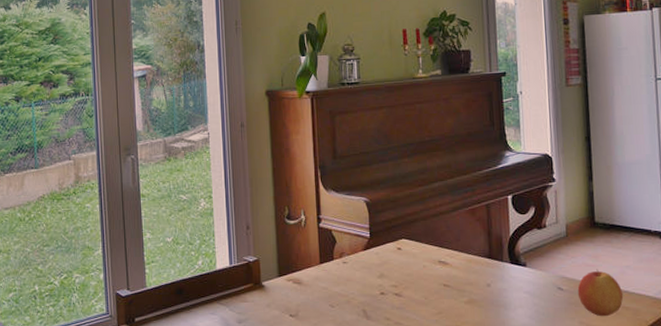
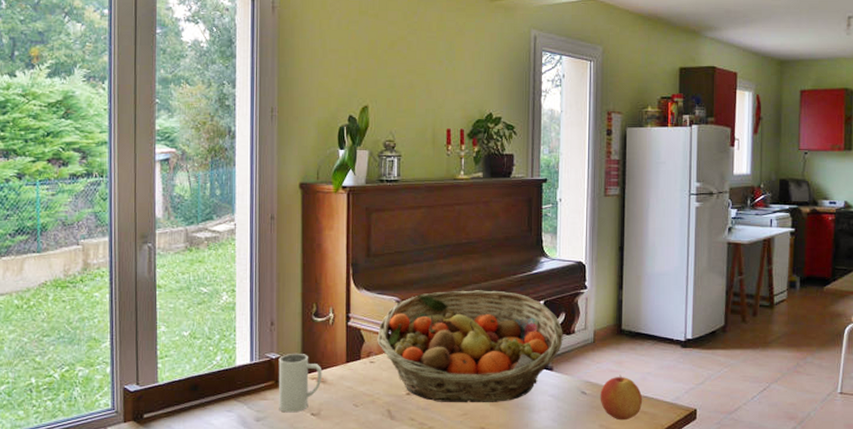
mug: none [256,256,298,314] -> present [278,354,323,413]
fruit basket: none [348,187,535,302] -> present [377,290,563,403]

